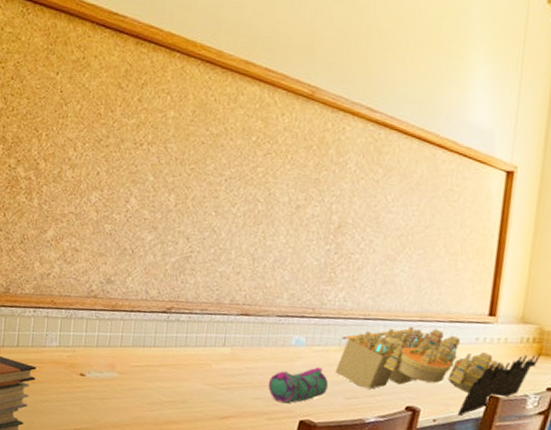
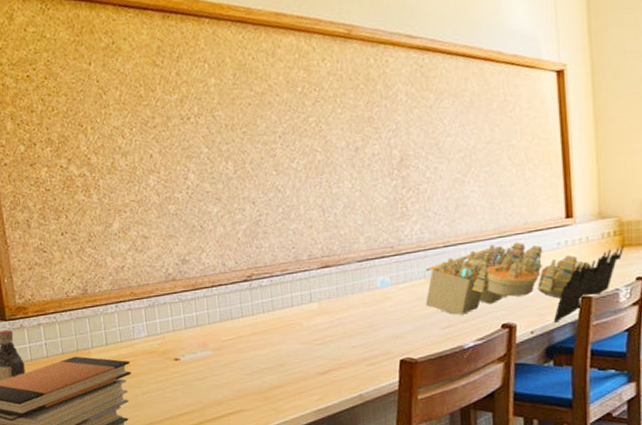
pencil case: present [268,367,329,403] -> none [361,304,422,347]

